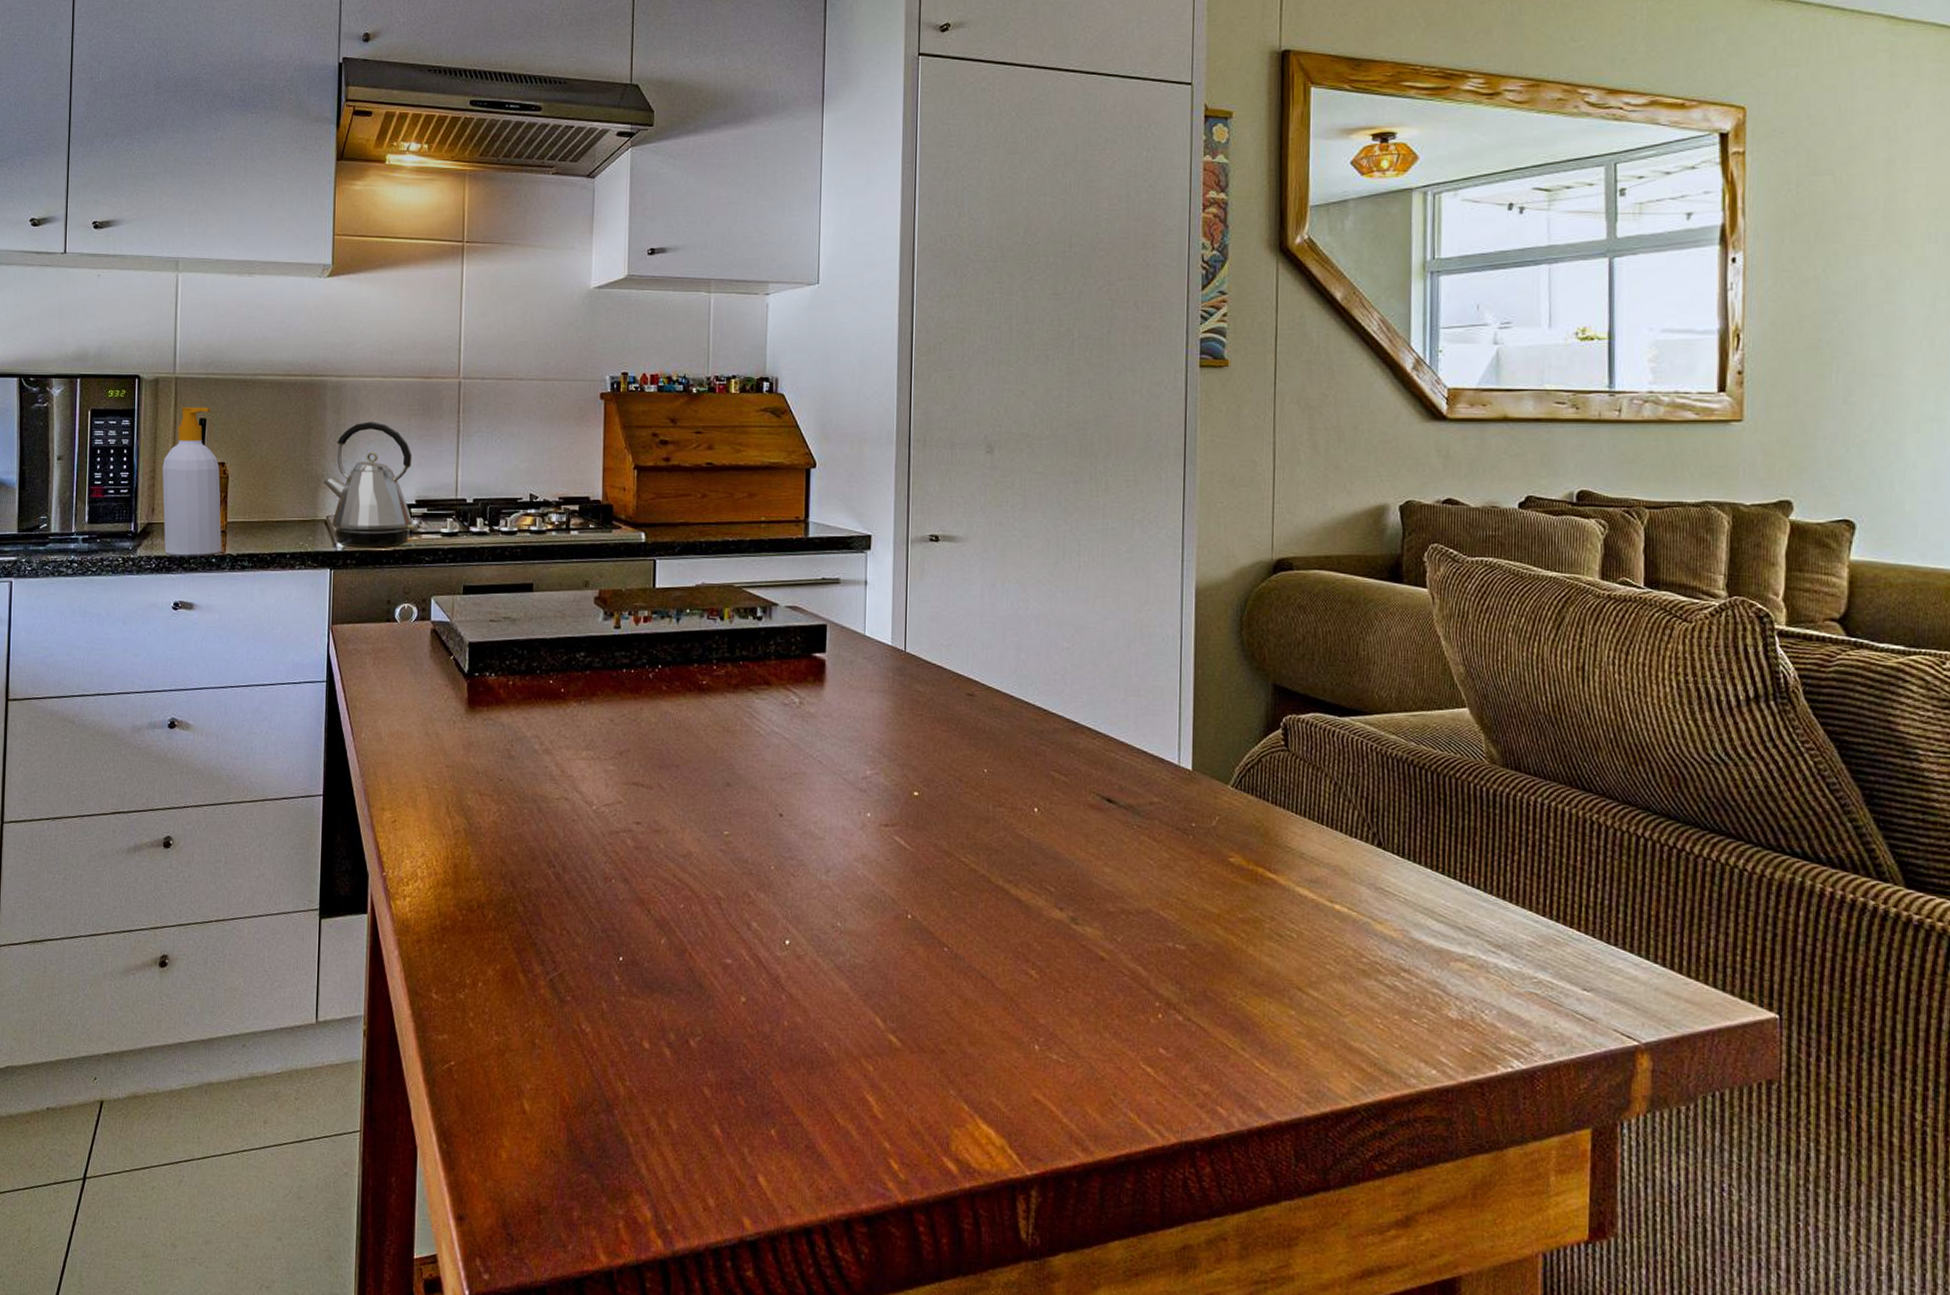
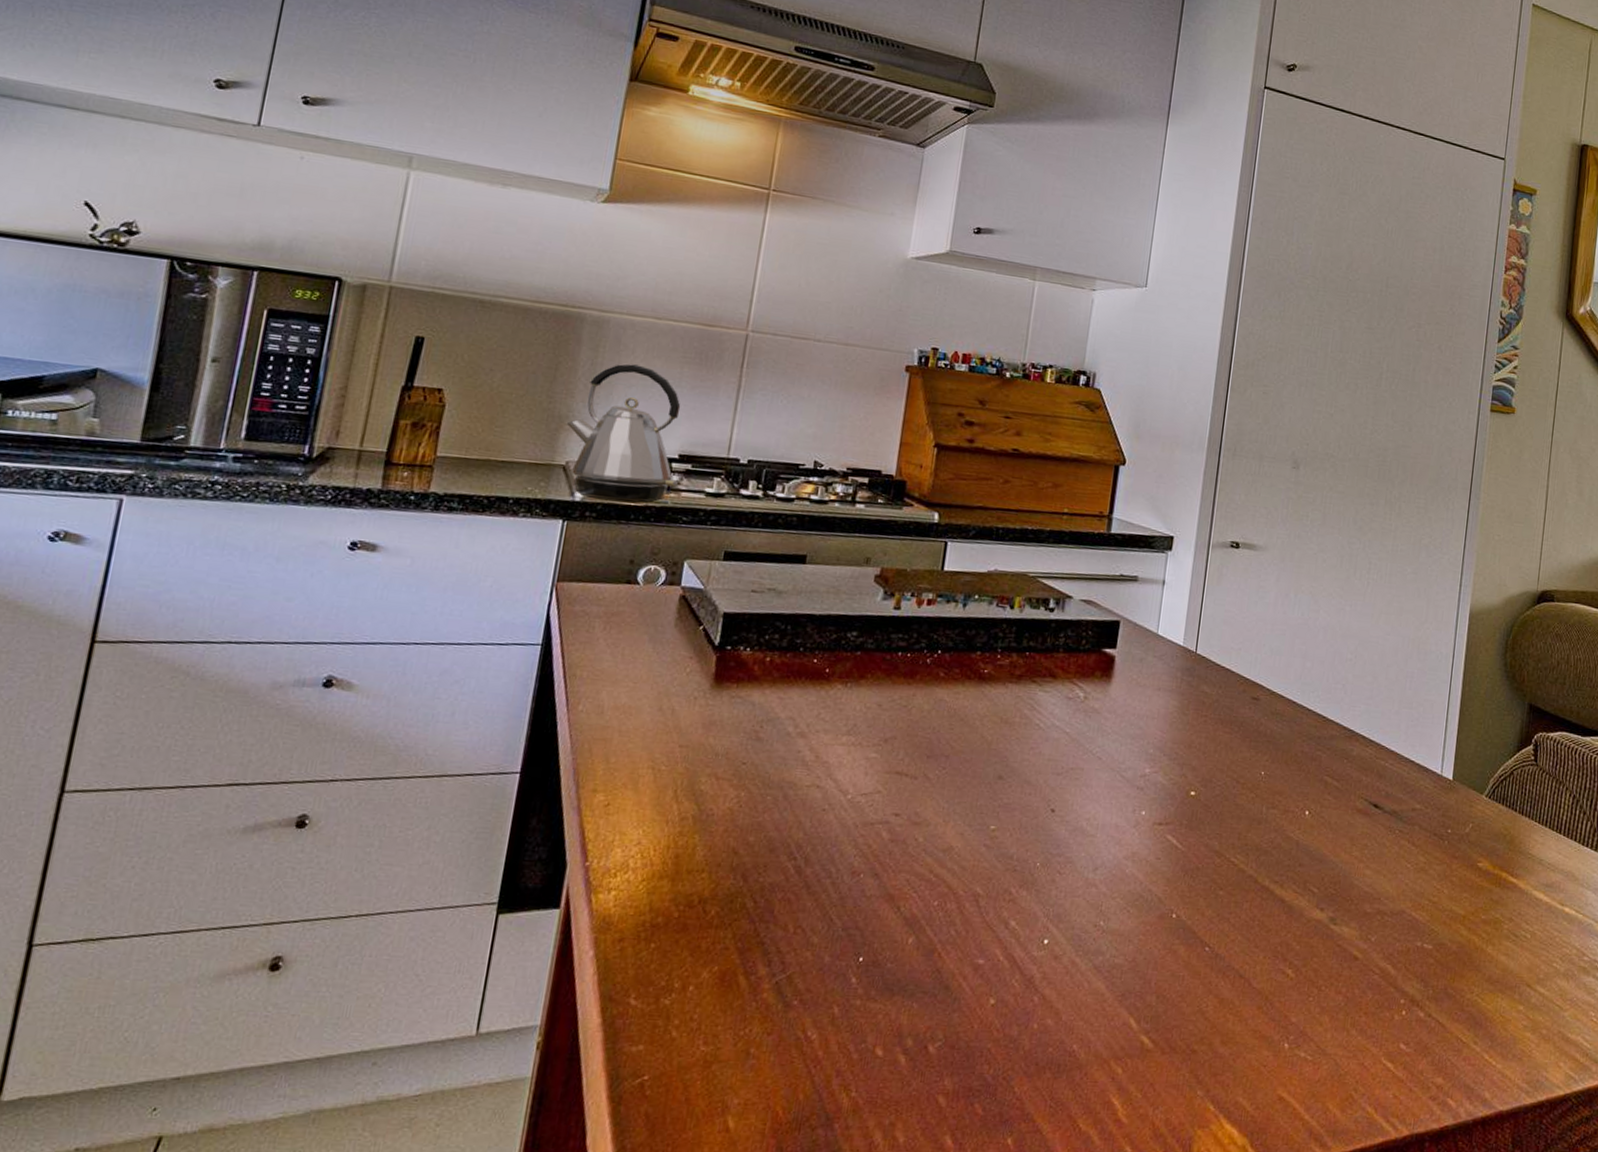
soap bottle: present [162,406,222,557] -> none [346,320,435,493]

